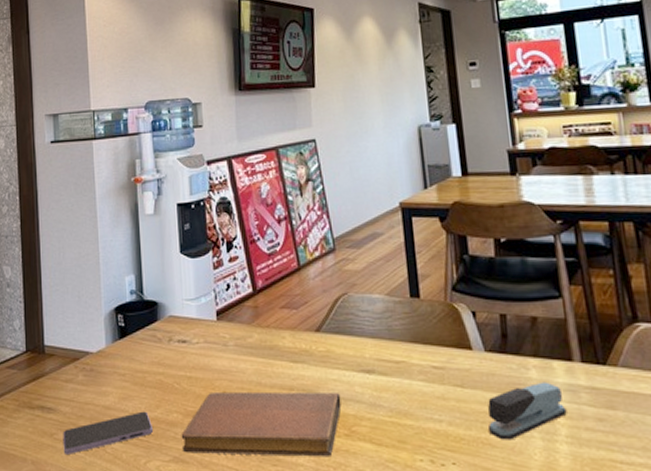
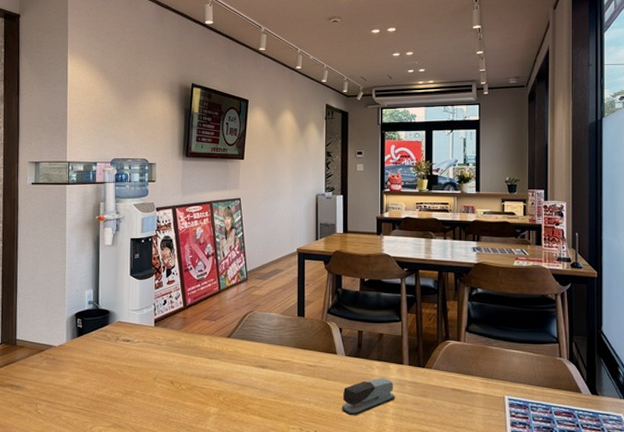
smartphone: present [63,411,153,454] -> none [27,390,98,421]
notebook: present [181,391,342,457] -> none [120,377,241,425]

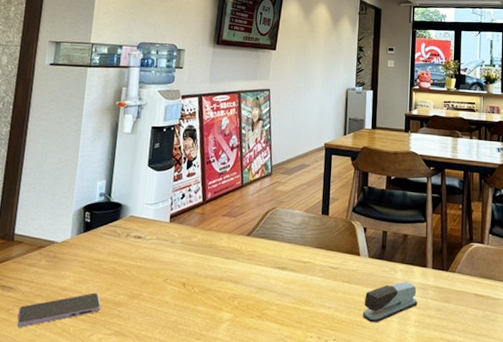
smartphone: none [27,390,98,421] -> present [16,293,101,327]

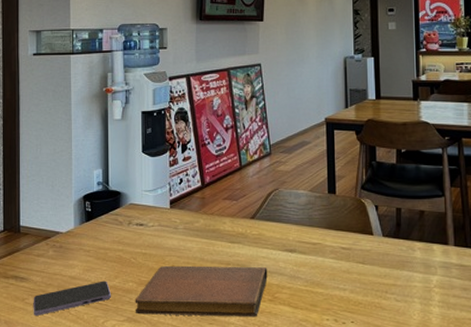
notebook: none [123,279,259,333] -> present [135,265,268,317]
stapler: present [363,281,418,323] -> none [381,260,441,304]

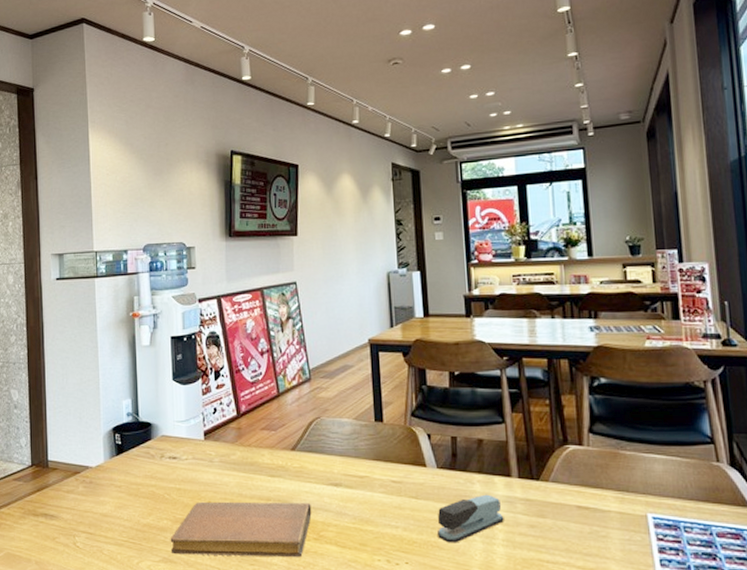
smartphone: present [33,281,111,316] -> none [64,518,145,556]
stapler: none [381,260,441,304] -> present [438,494,504,543]

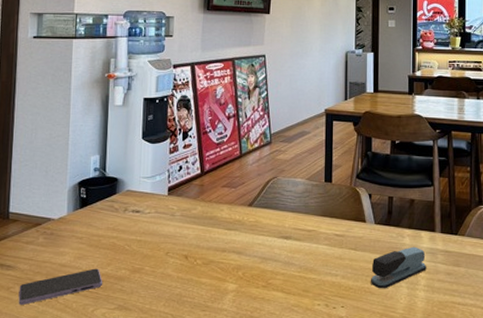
smartphone: none [64,518,145,556] -> present [18,268,102,305]
notebook: present [170,501,312,558] -> none [126,252,263,304]

